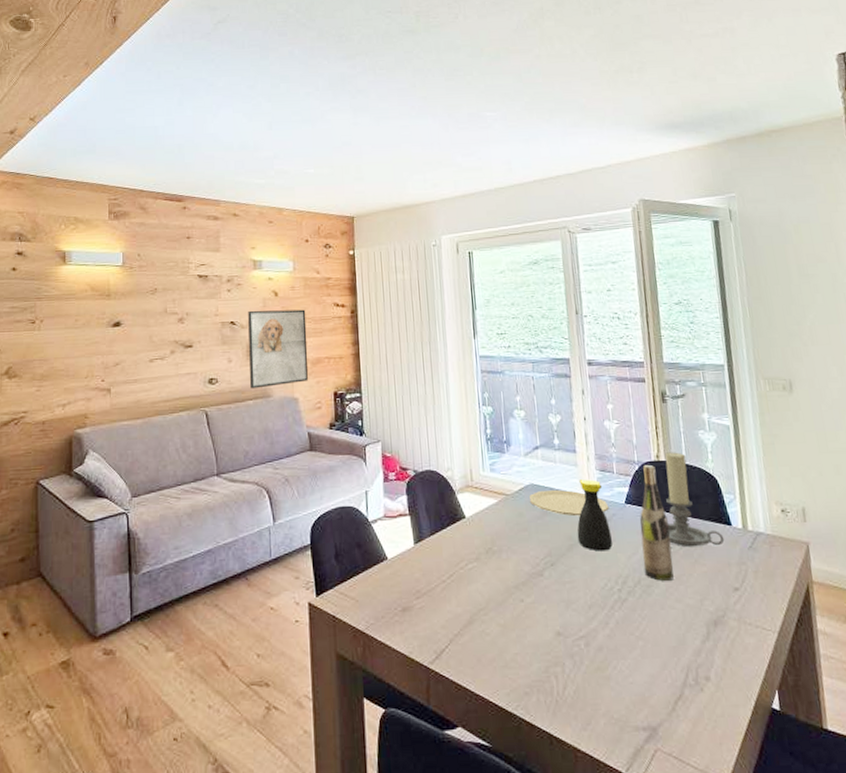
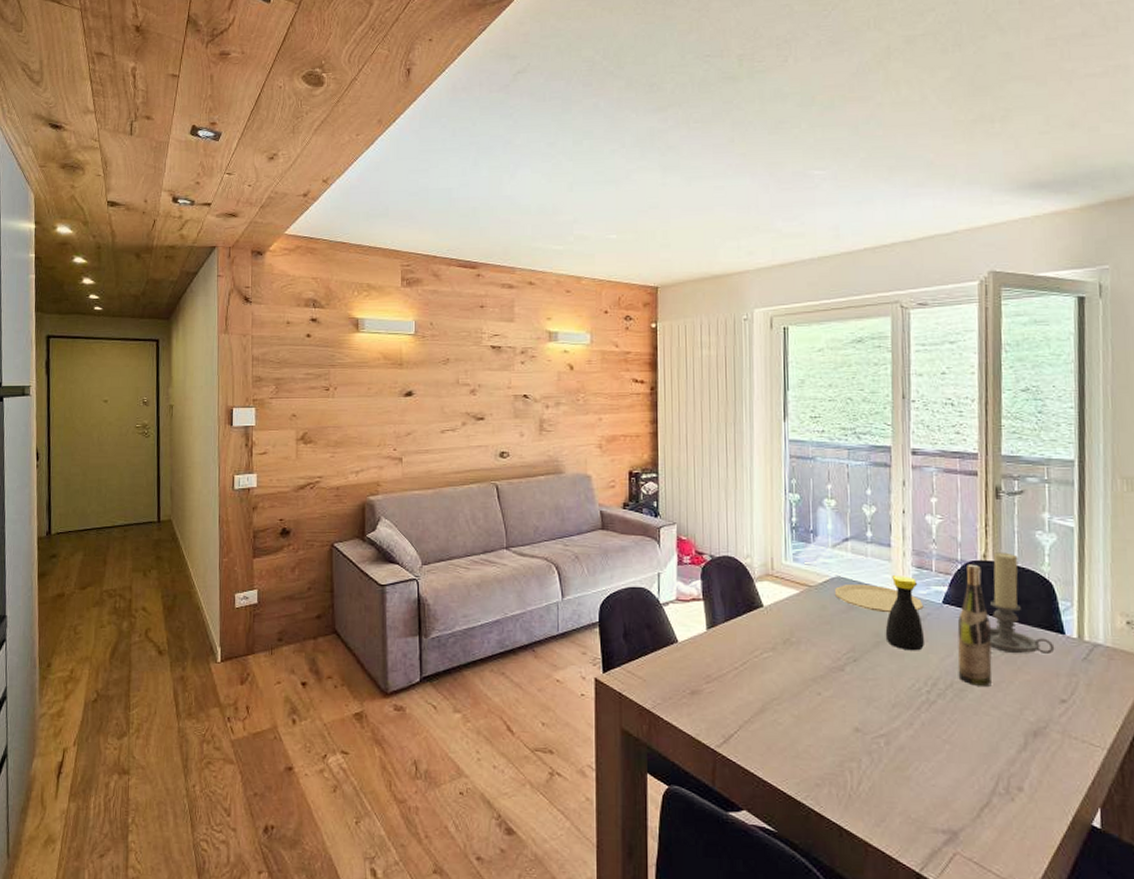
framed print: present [248,309,308,389] -> none [542,384,603,464]

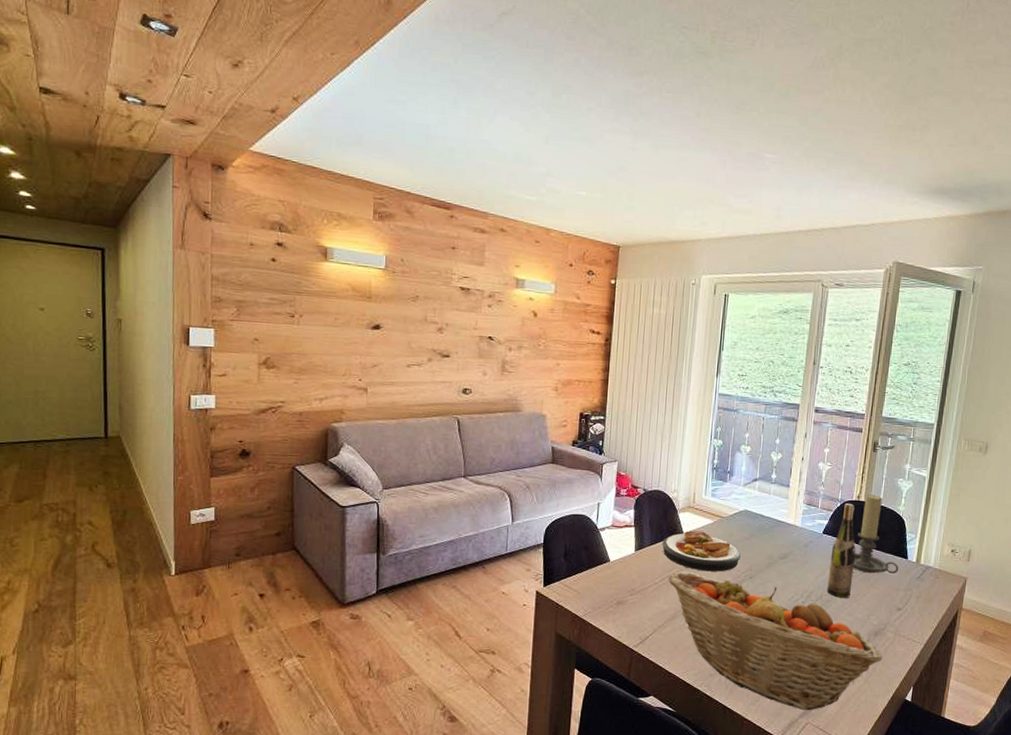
plate: none [739,603,838,654] -> present [662,530,741,572]
fruit basket: none [750,653,1049,836] -> present [668,571,882,710]
plate: present [835,583,924,613] -> none [742,516,809,541]
bottle: present [885,575,924,651] -> none [776,510,806,571]

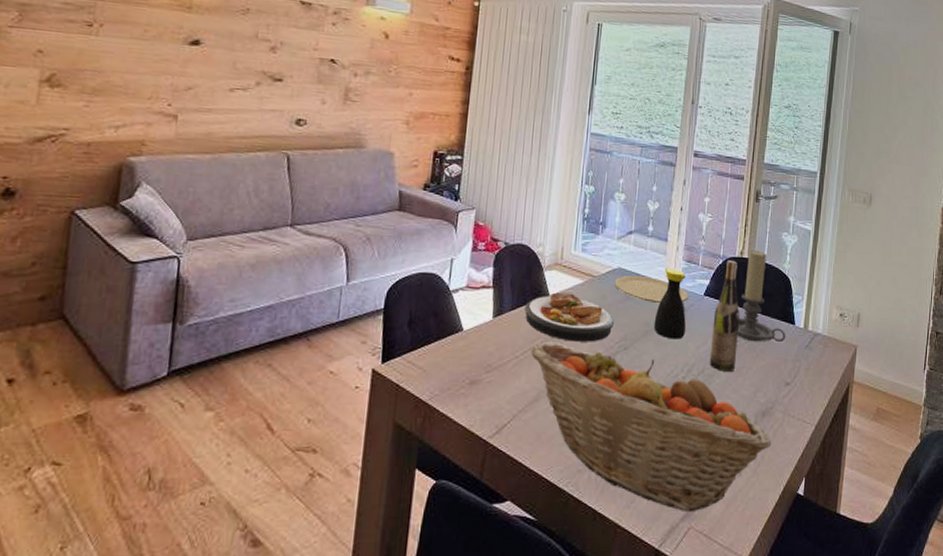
plate: none [742,516,809,541] -> present [615,275,689,304]
bottle: none [776,510,806,571] -> present [653,268,686,340]

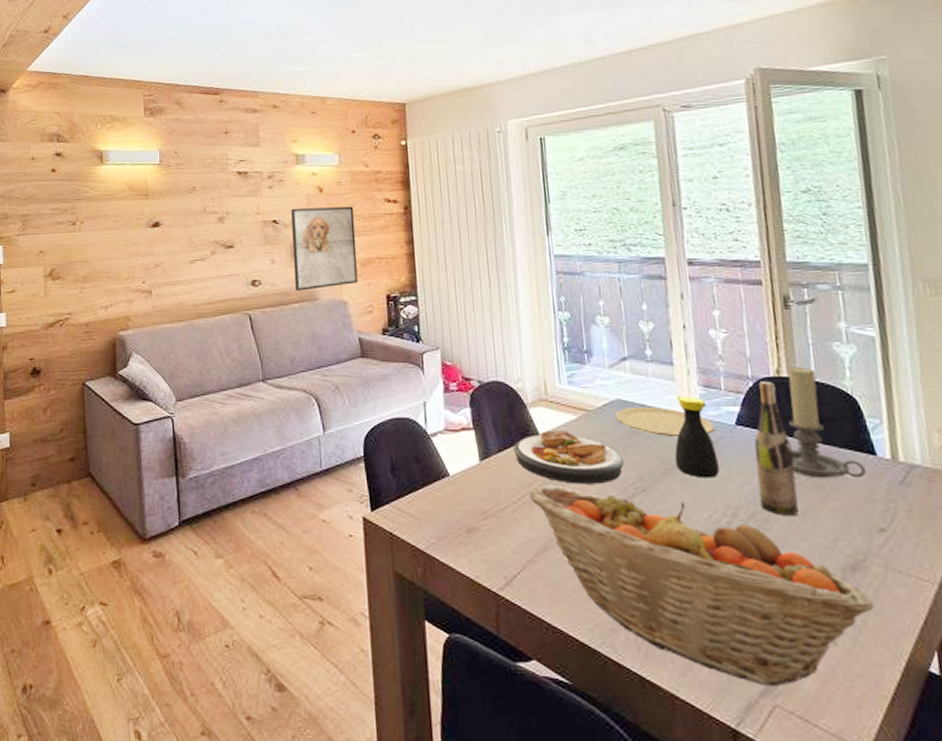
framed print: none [343,50,417,137] -> present [291,206,358,291]

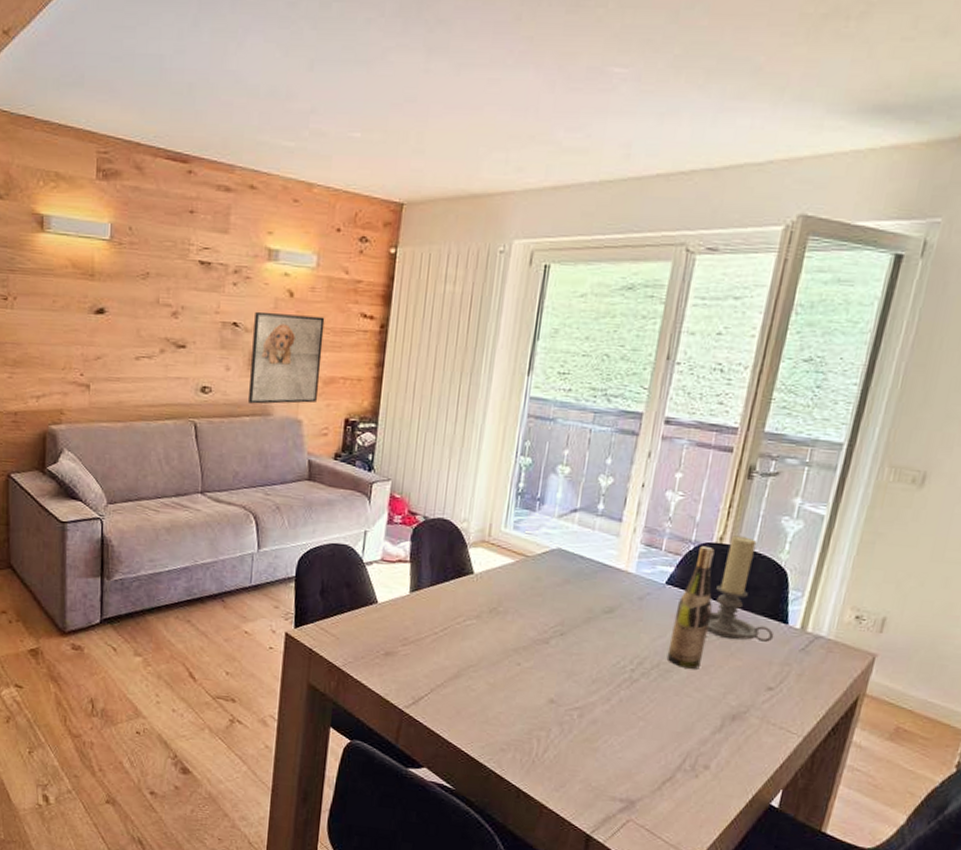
plate: present [513,430,624,484] -> none [445,570,550,625]
fruit basket: present [529,485,873,686] -> none [451,621,741,805]
plate: present [616,406,715,438] -> none [553,557,645,590]
bottle: present [674,396,719,478] -> none [598,551,644,630]

